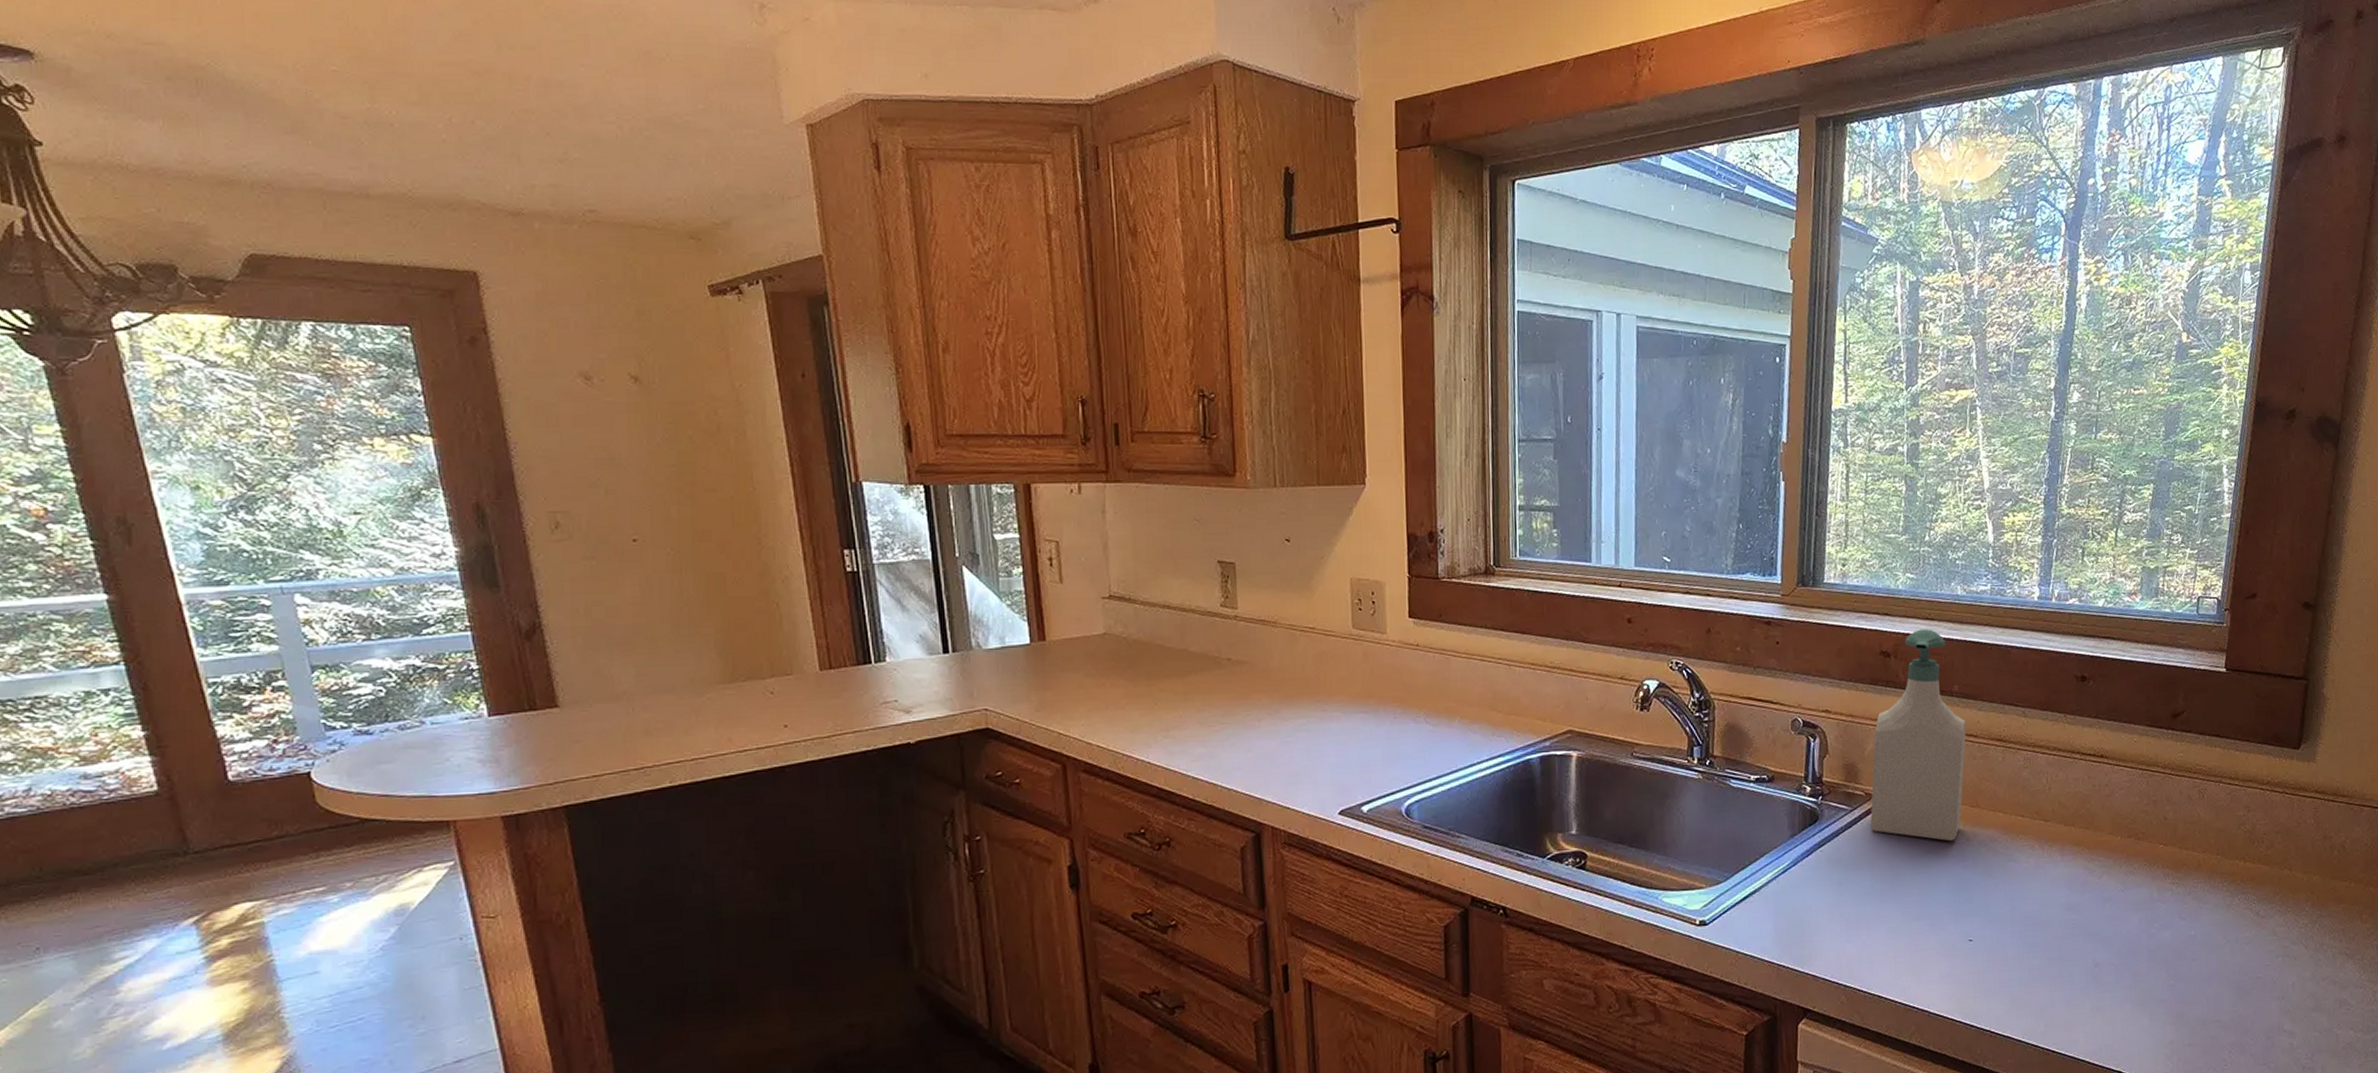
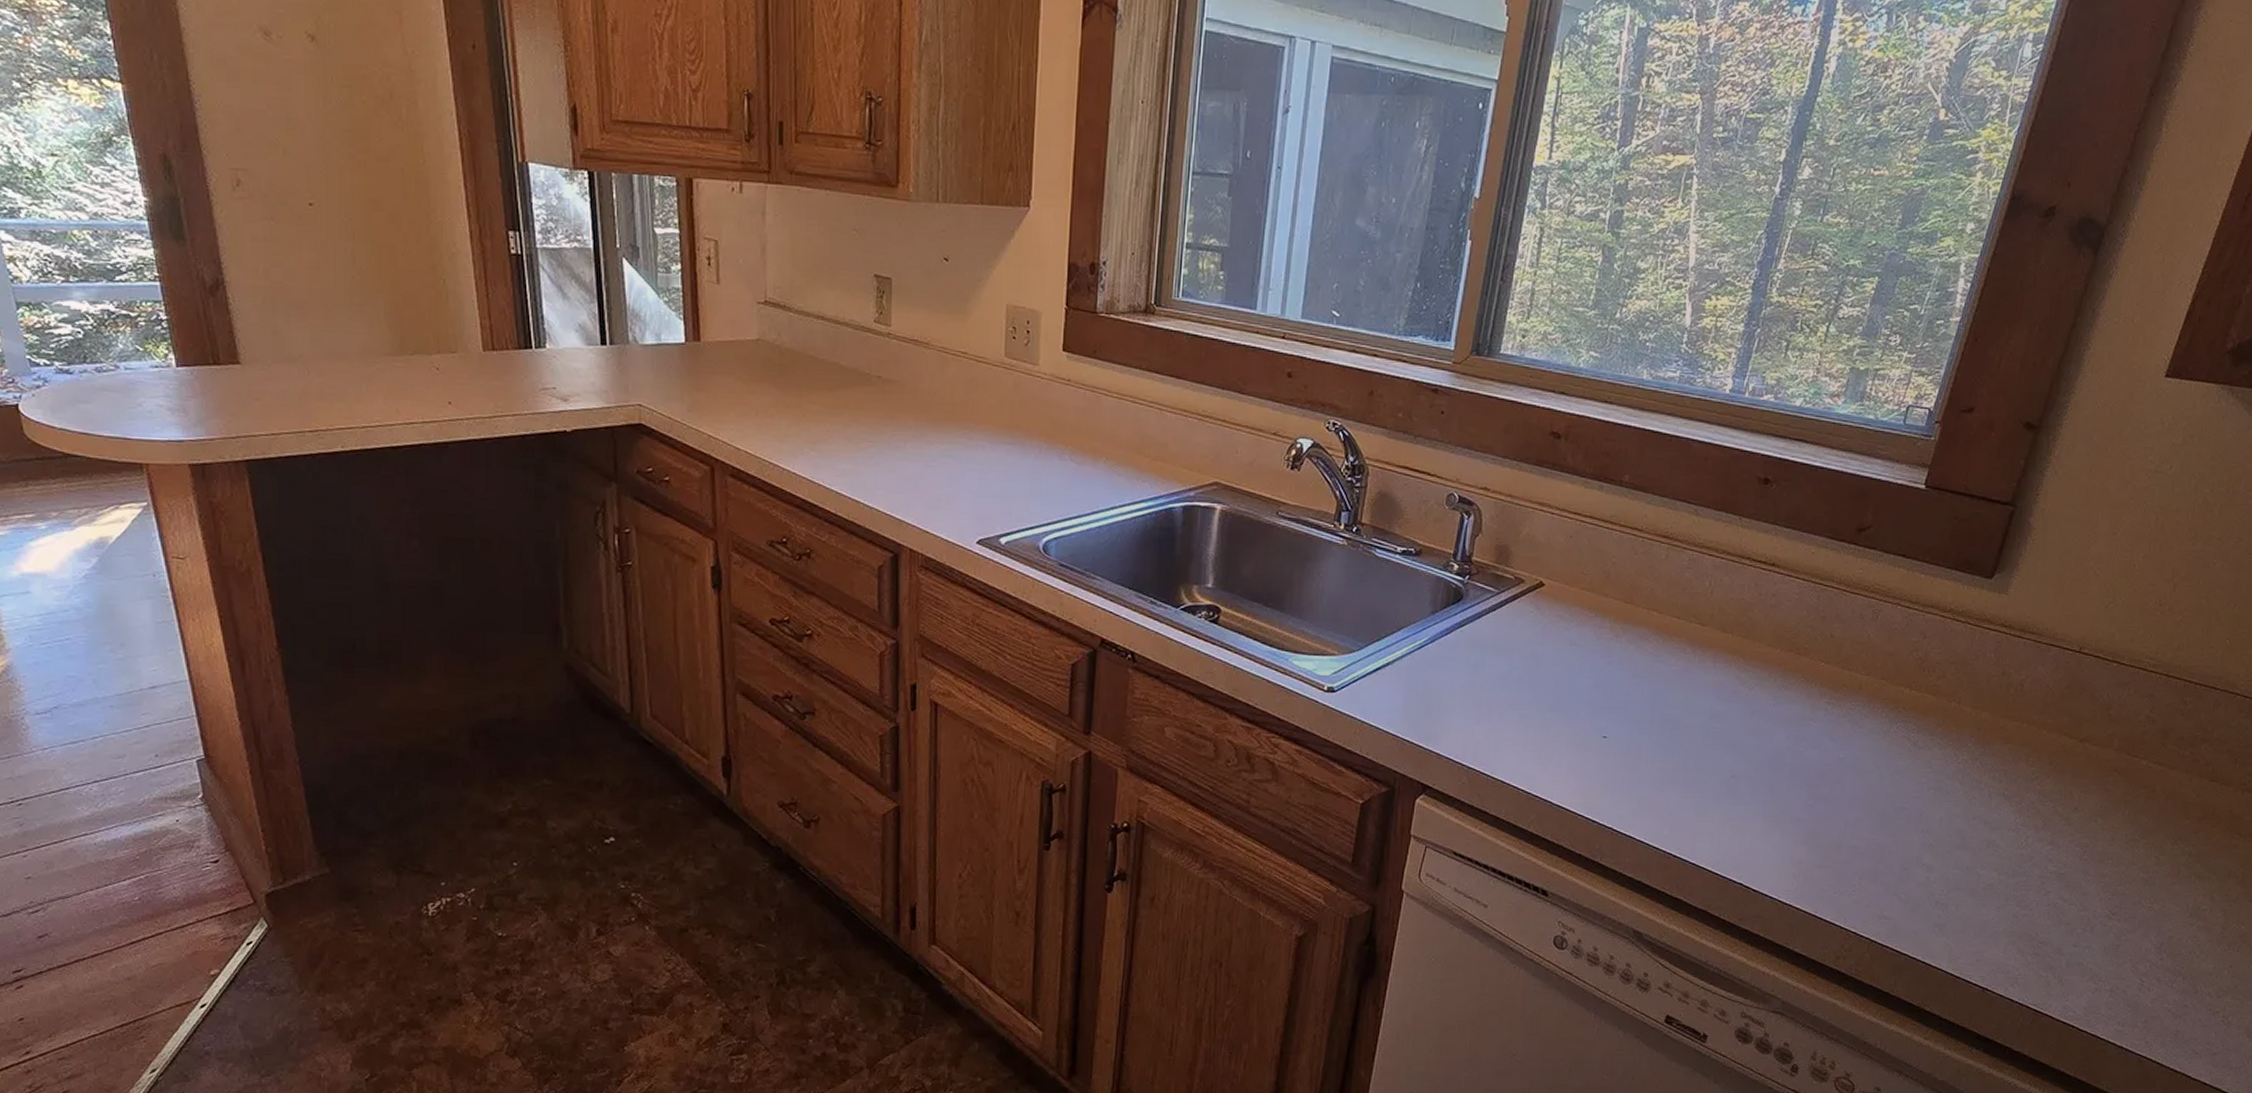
soap bottle: present [1870,629,1966,842] -> none [1516,412,1632,636]

